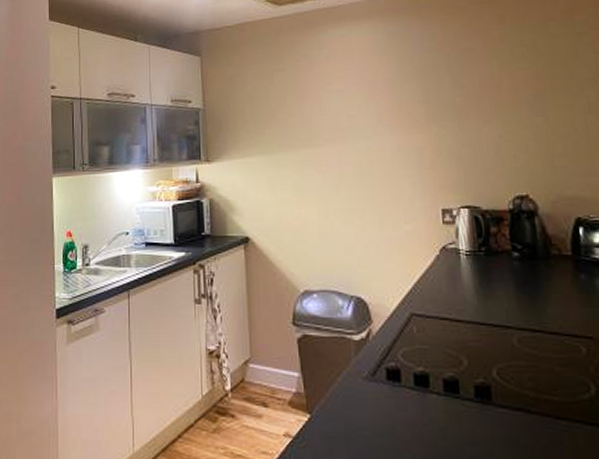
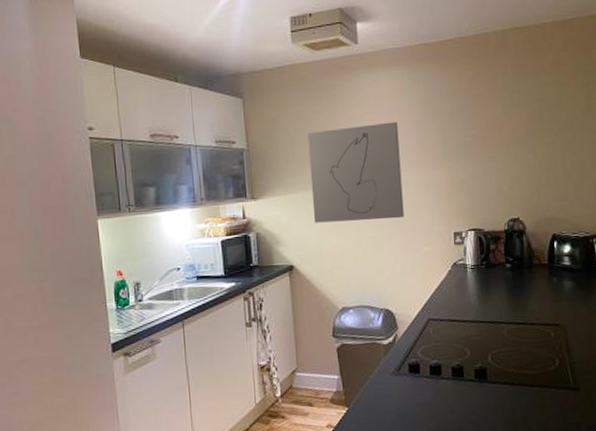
wall art: none [268,79,379,191] -> present [307,121,404,223]

